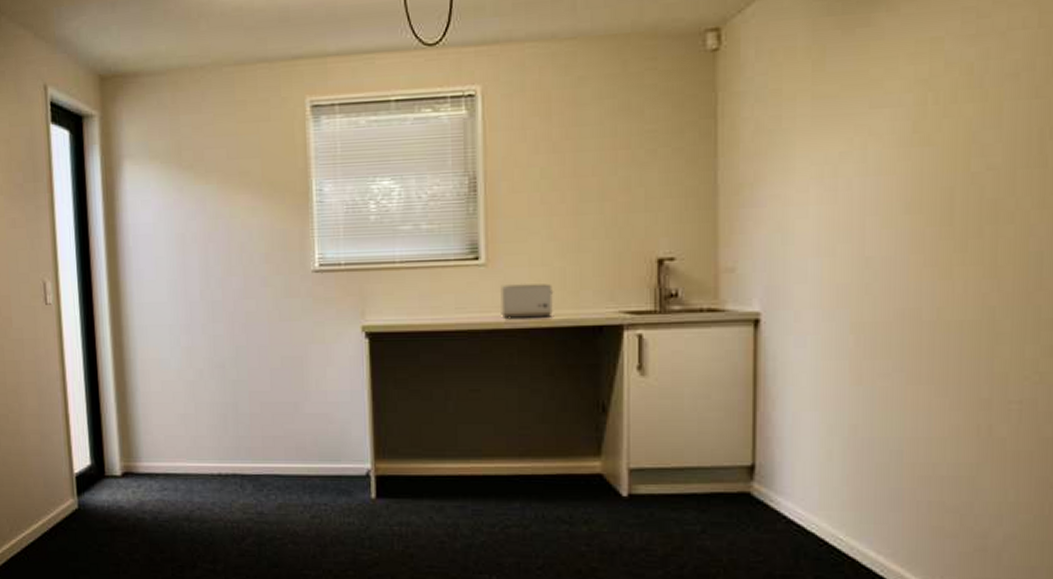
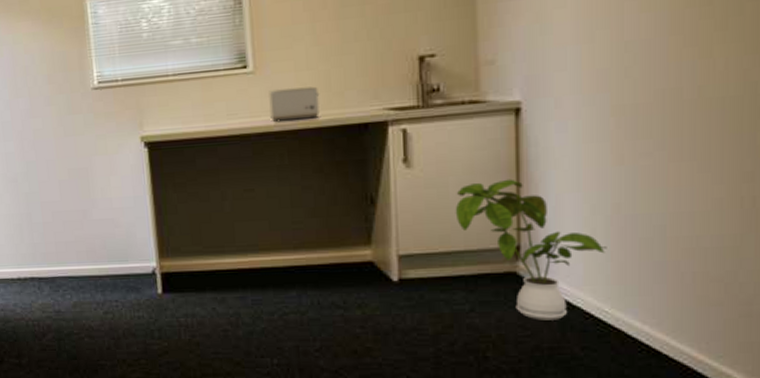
house plant: none [689,393,843,546] -> present [455,179,607,320]

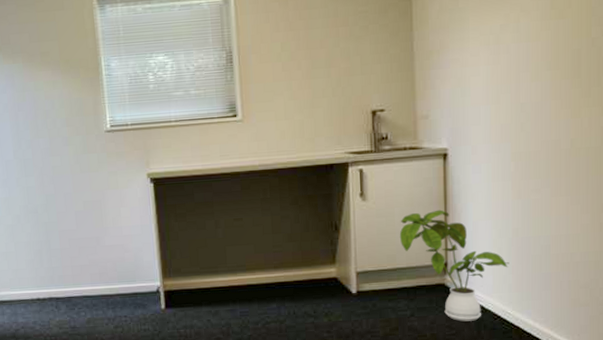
toaster: present [269,86,320,123] -> none [254,133,295,163]

